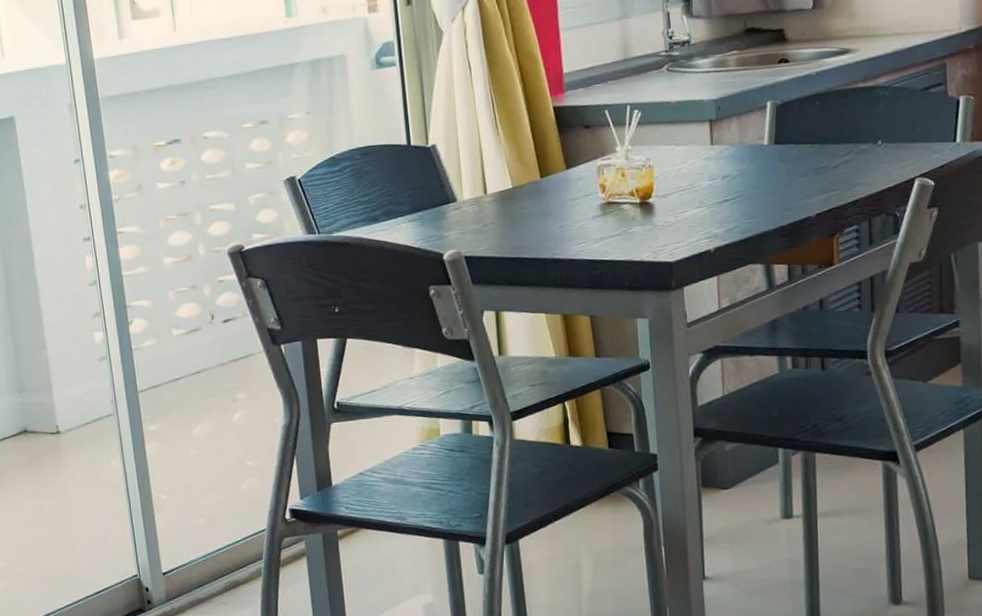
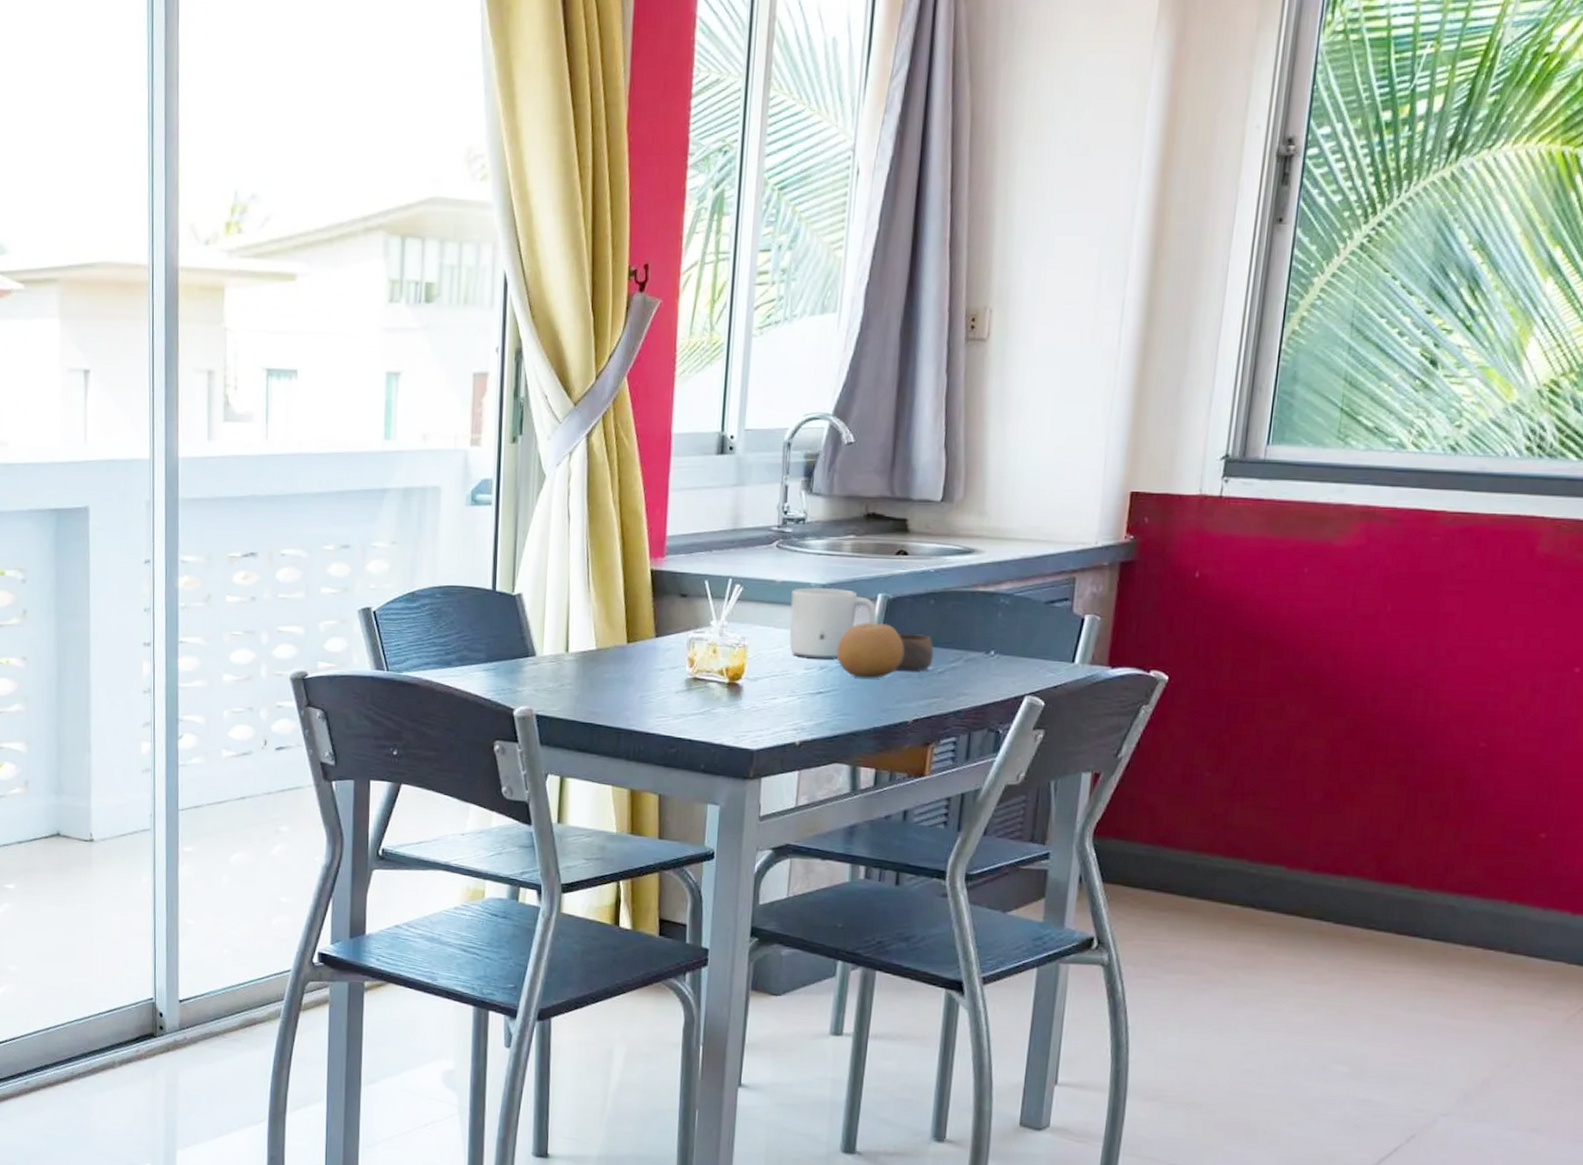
mug: none [687,101,770,170] -> present [789,588,878,659]
fruit: none [736,128,799,182] -> present [836,622,905,678]
cup: none [790,133,827,170] -> present [895,633,934,671]

